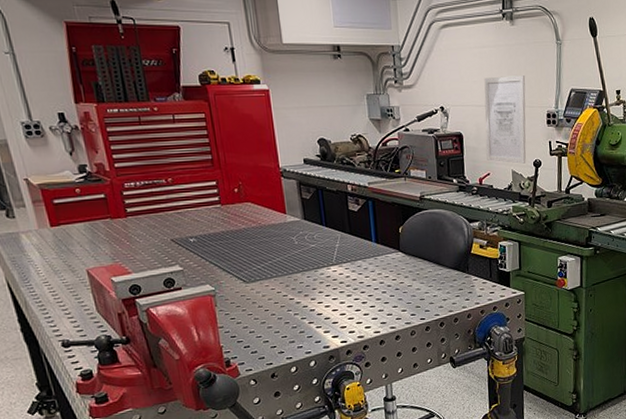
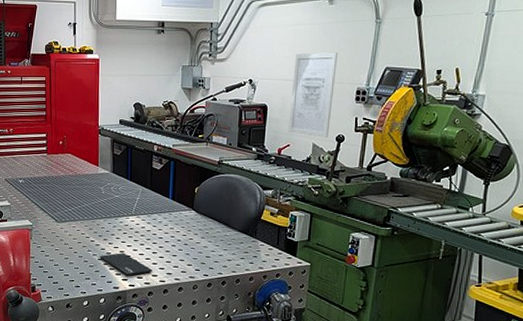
smartphone: none [302,307,365,332] -> present [99,253,153,276]

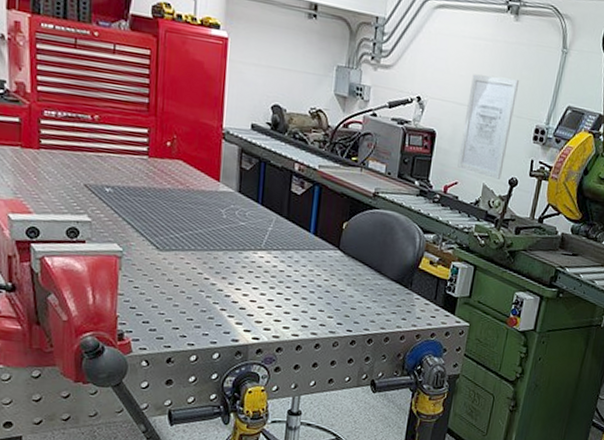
smartphone: present [99,253,153,276] -> none [214,296,284,327]

